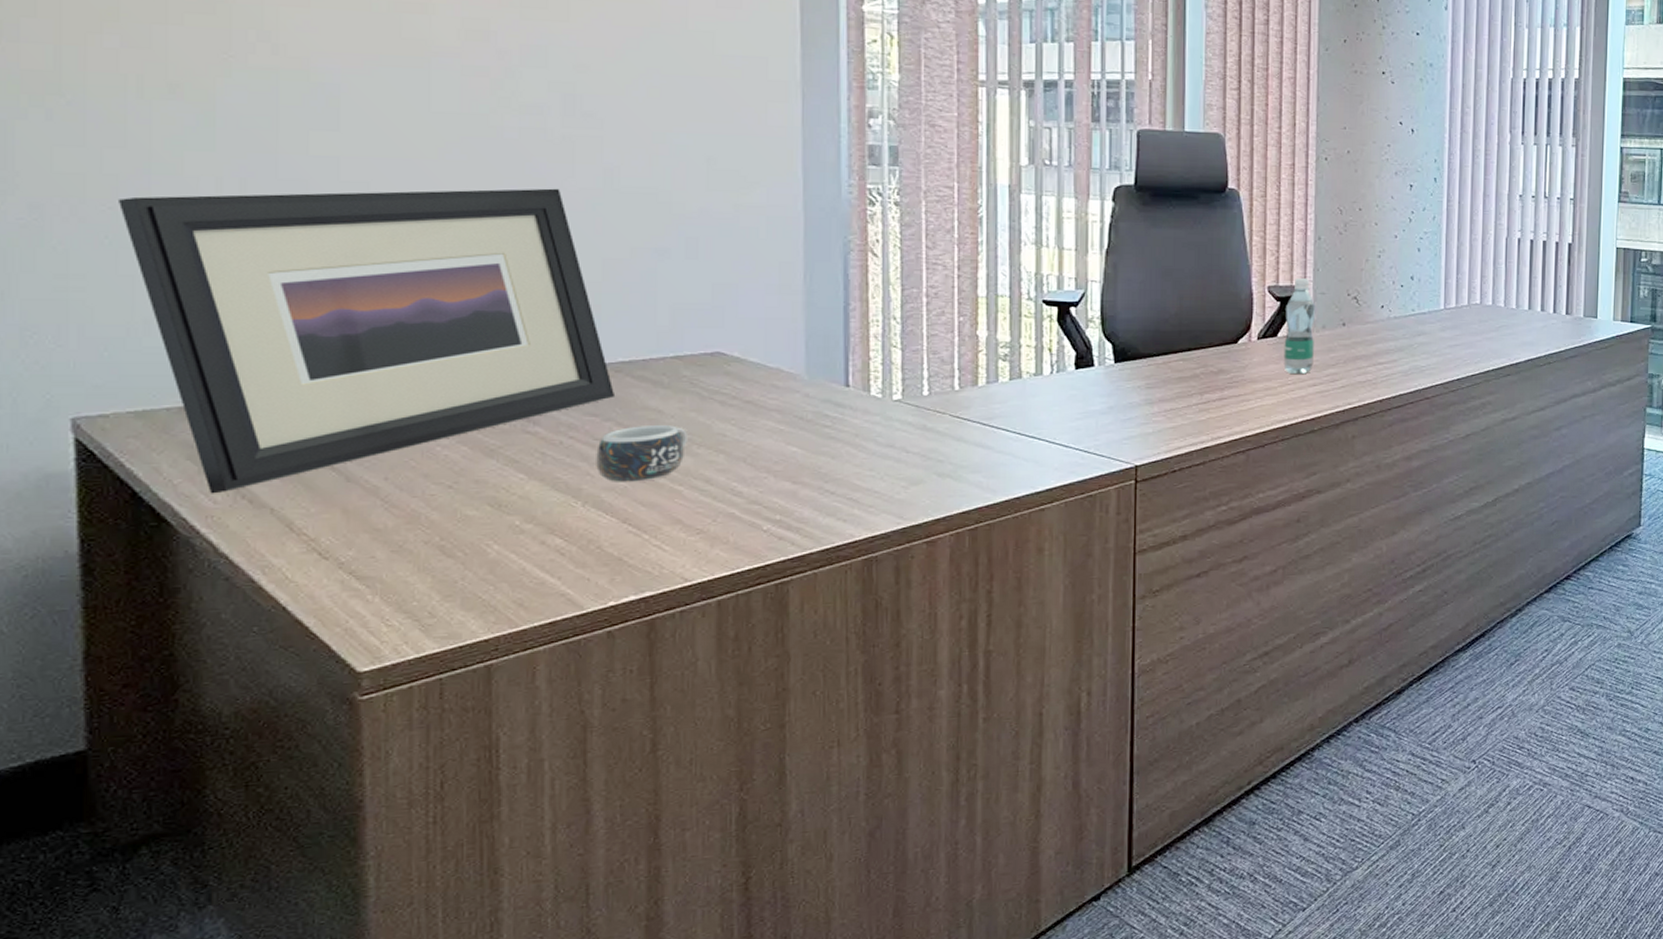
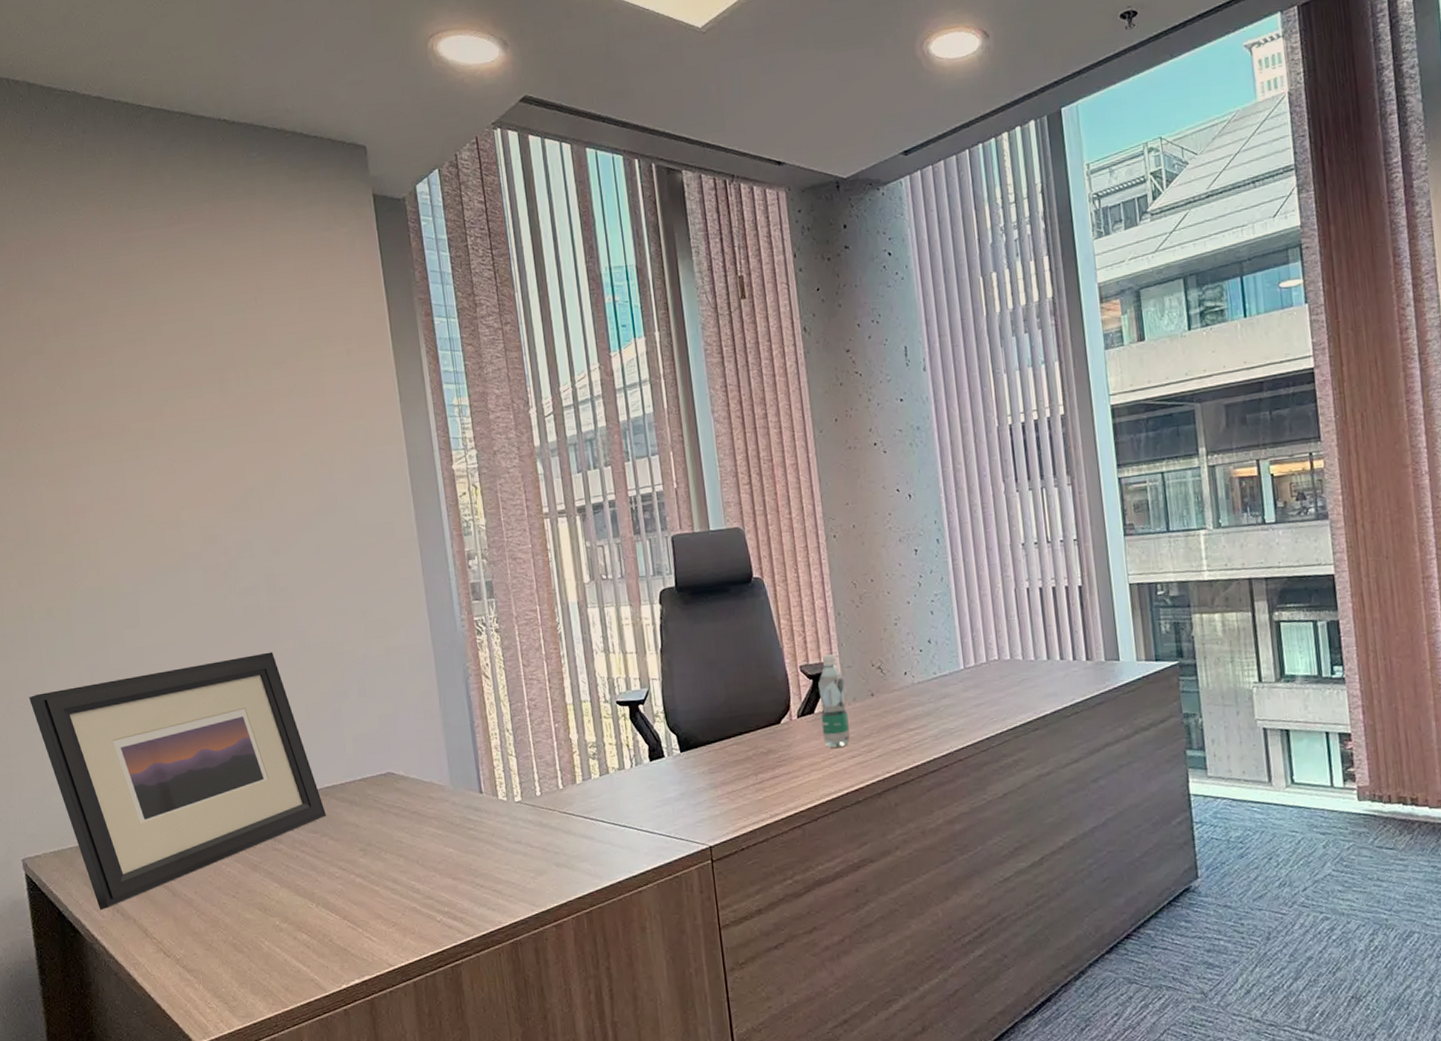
mug: present [596,424,688,483] -> none [320,836,378,887]

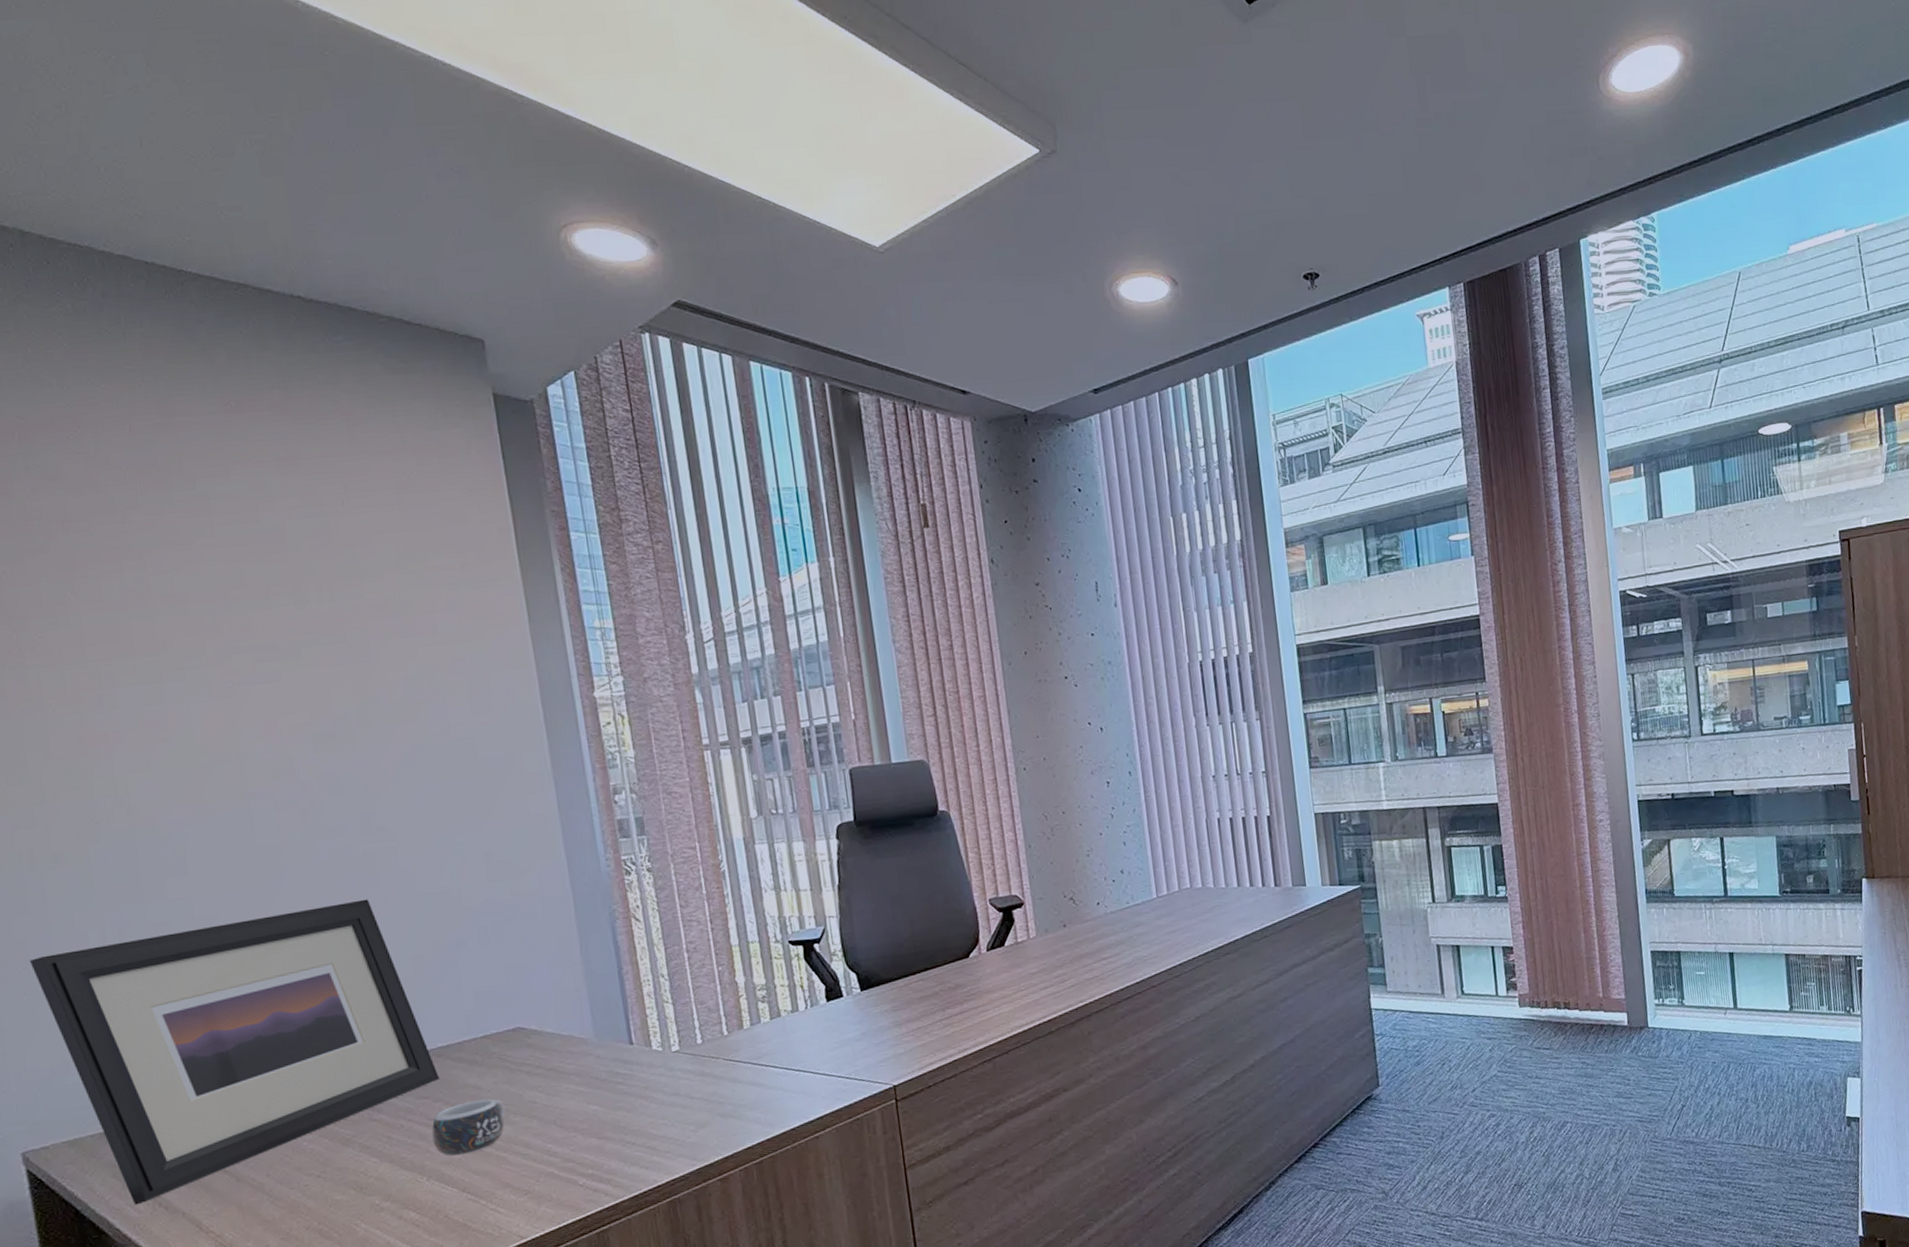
mug: none [320,836,378,887] -> present [431,1098,505,1157]
bottle: present [818,654,850,748] -> none [1008,886,1042,980]

